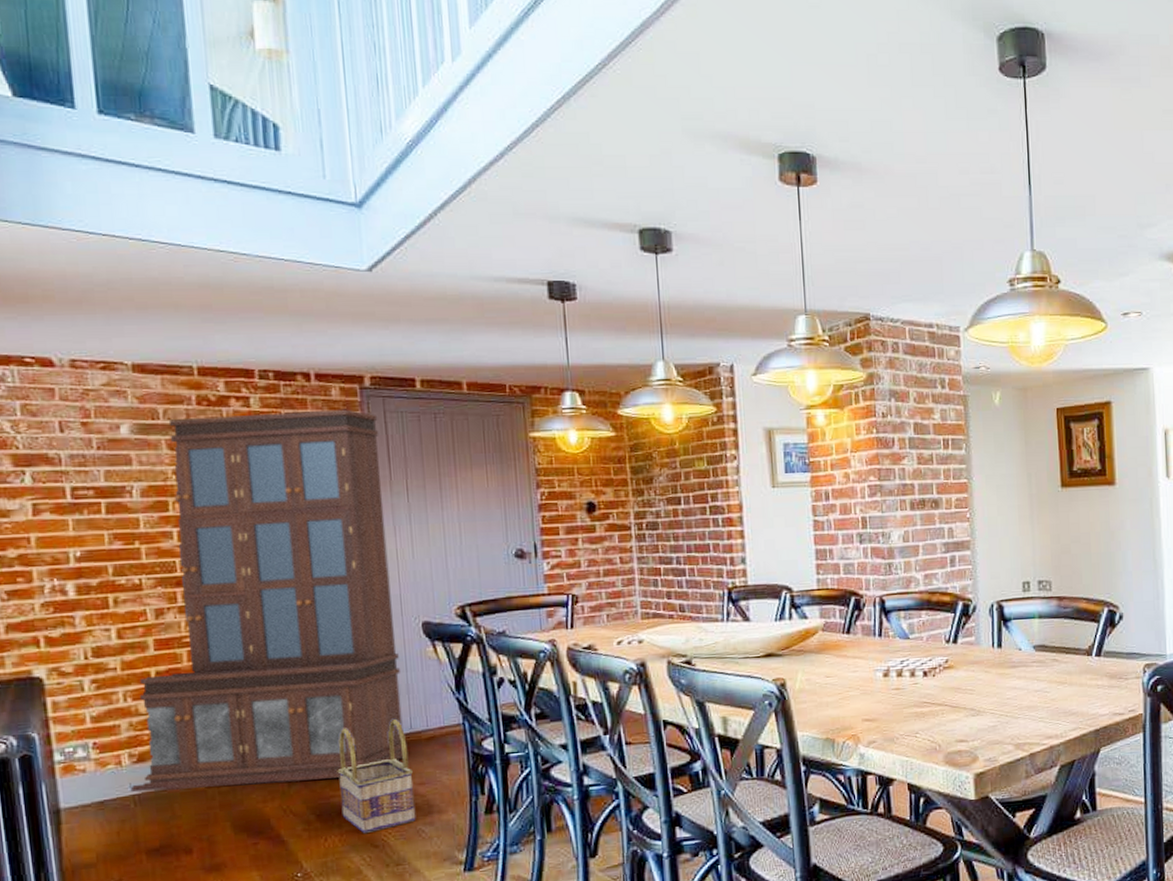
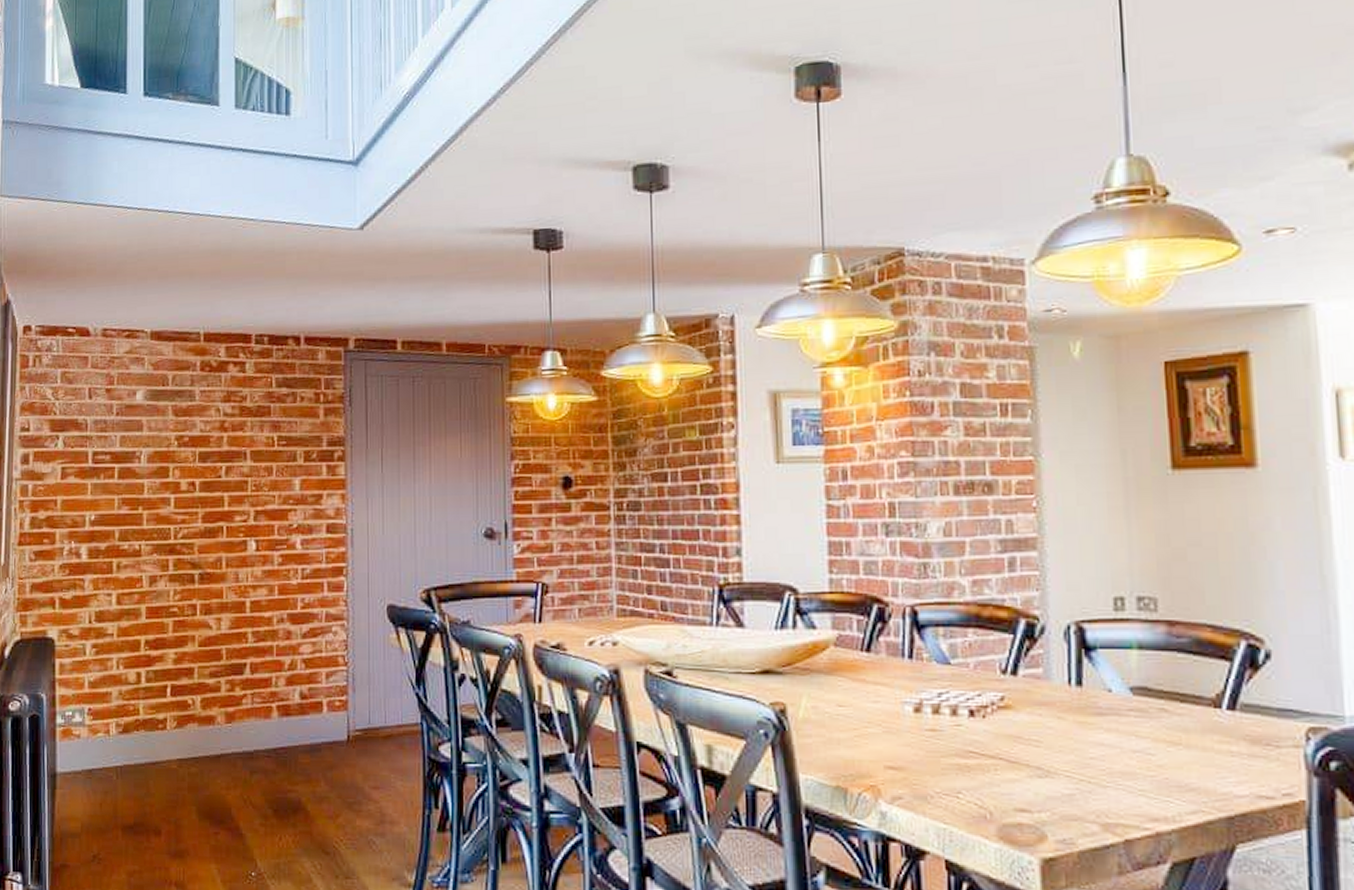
bookcase: present [129,409,407,793] -> none [114,373,365,771]
basket: present [337,718,416,834] -> none [296,710,368,838]

